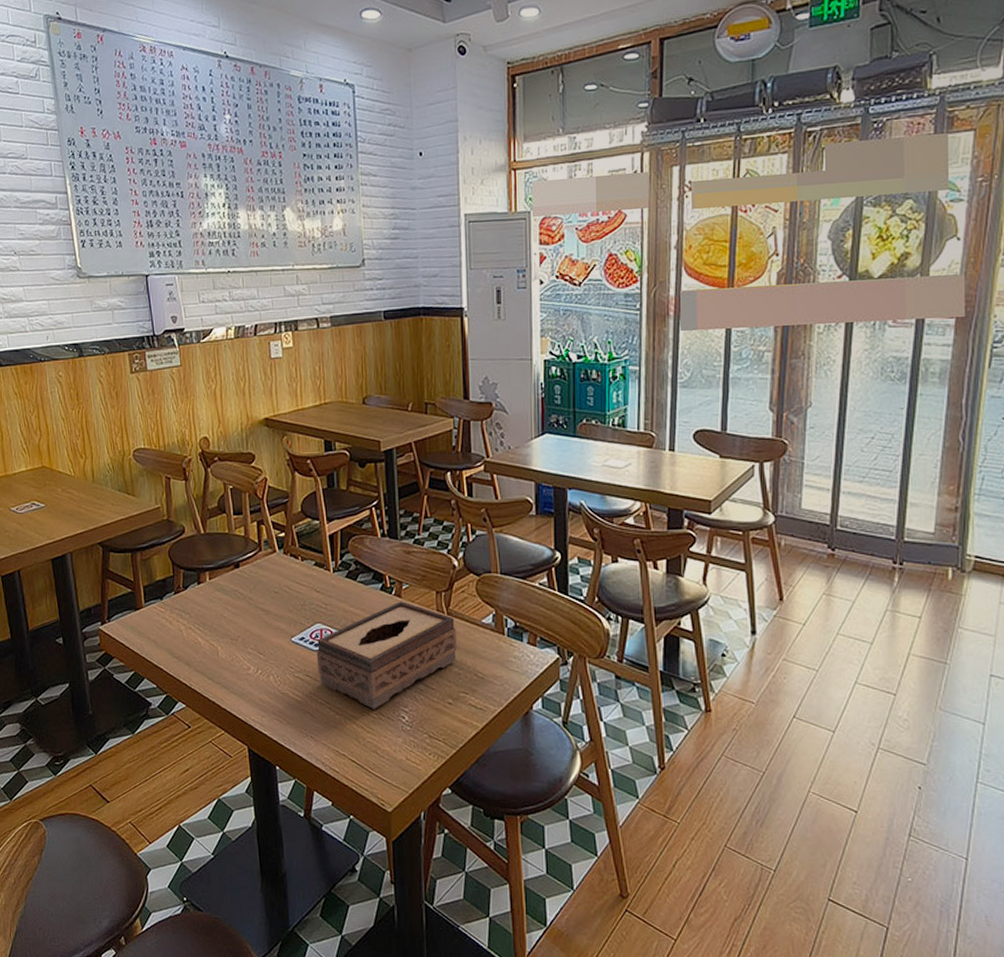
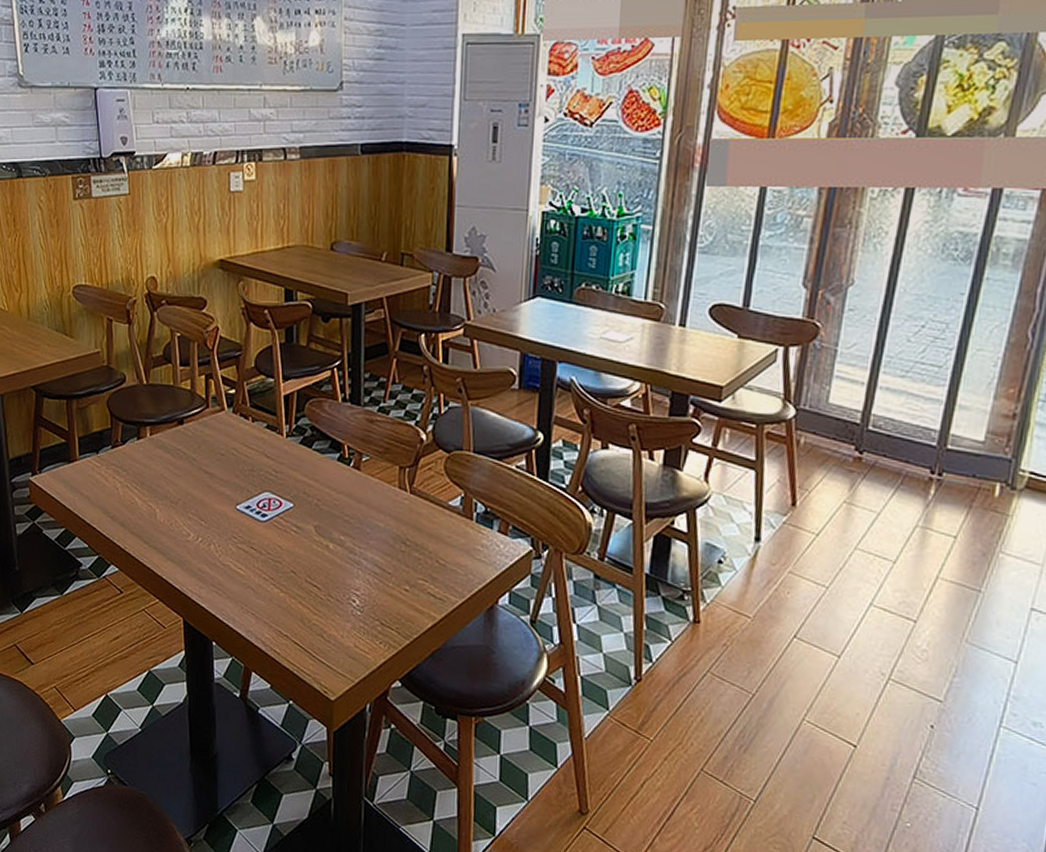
tissue box: present [316,601,457,709] -> none [263,474,419,590]

